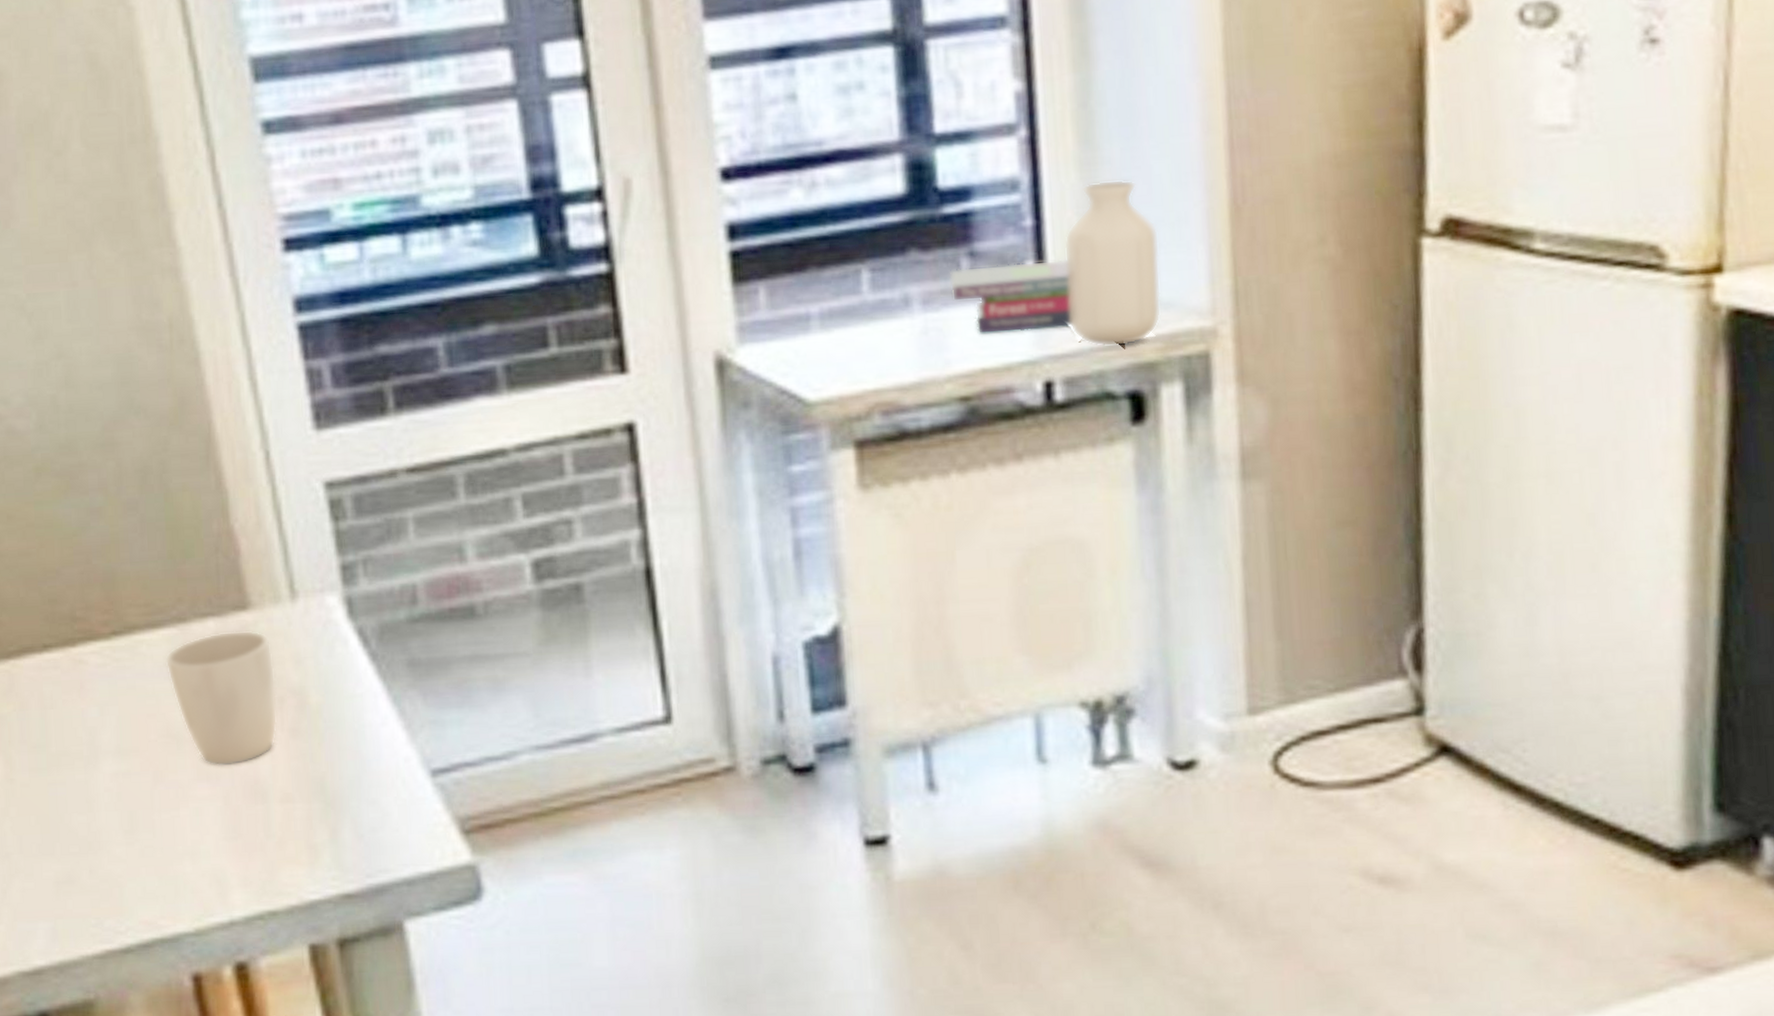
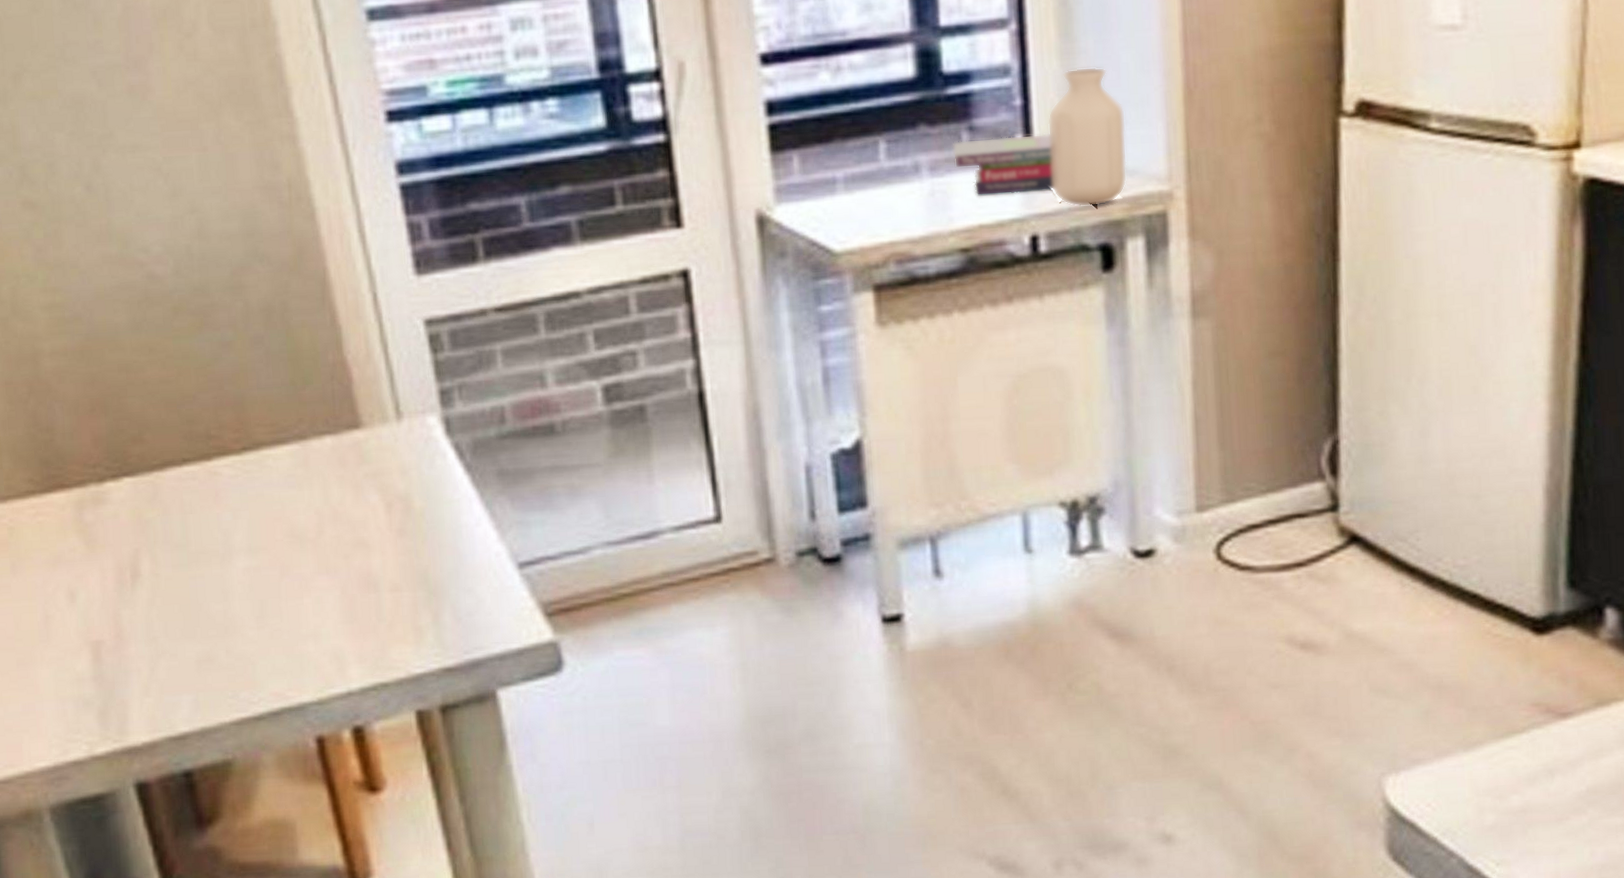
cup: present [165,630,278,766] -> none [289,446,387,561]

